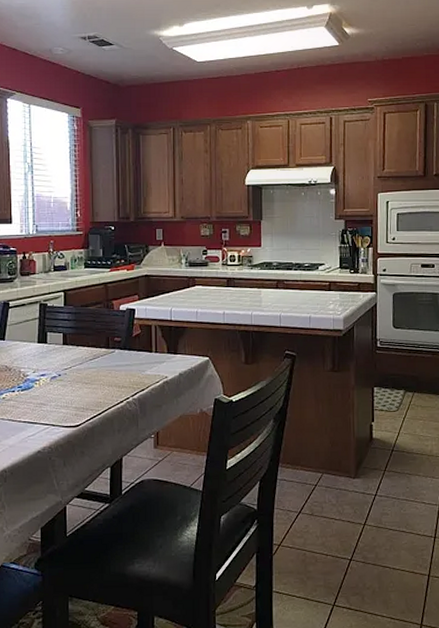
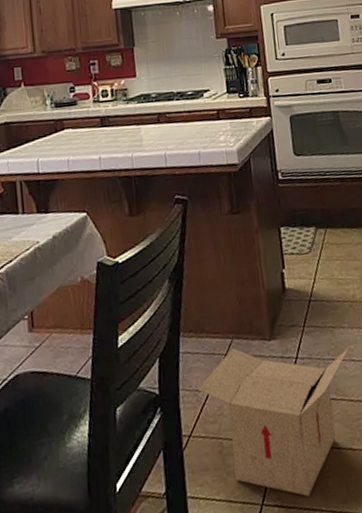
cardboard box: none [289,481,422,604] -> present [196,348,350,497]

